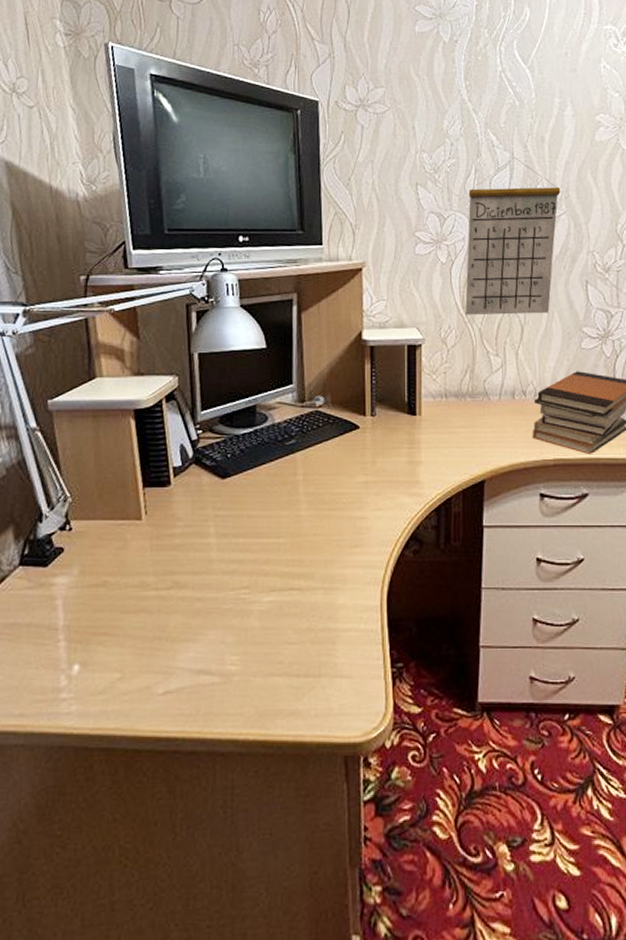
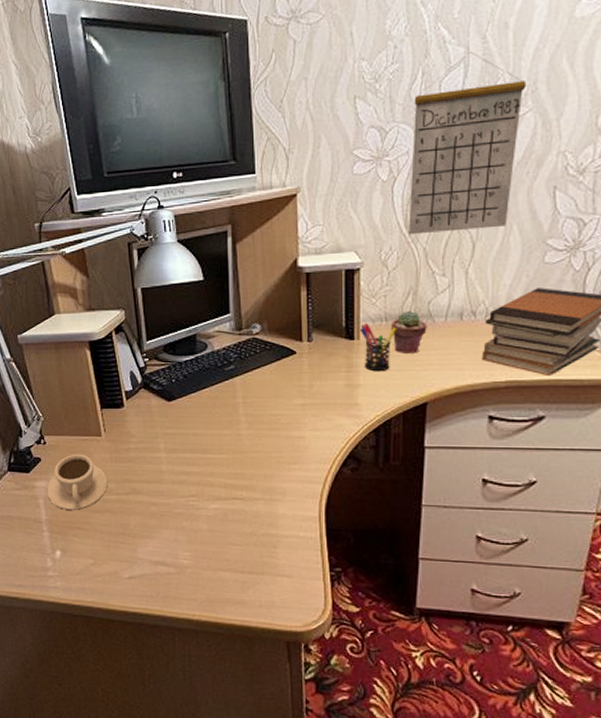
cup: none [68,541,146,611] -> present [47,454,108,510]
pen holder: none [421,399,456,449] -> present [359,323,397,372]
potted succulent: none [451,387,484,430] -> present [391,310,427,353]

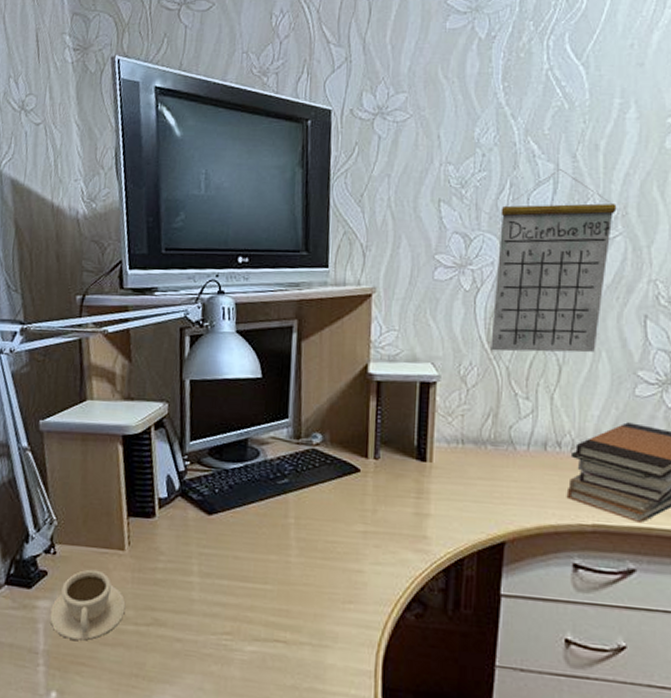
pen holder: present [359,323,397,372] -> none [432,444,474,501]
potted succulent: present [391,310,427,353] -> none [468,433,508,484]

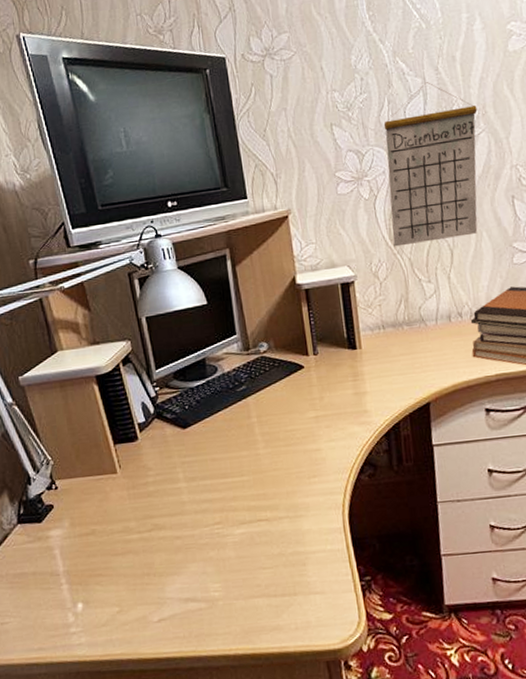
cup: present [49,569,126,641] -> none [63,494,128,557]

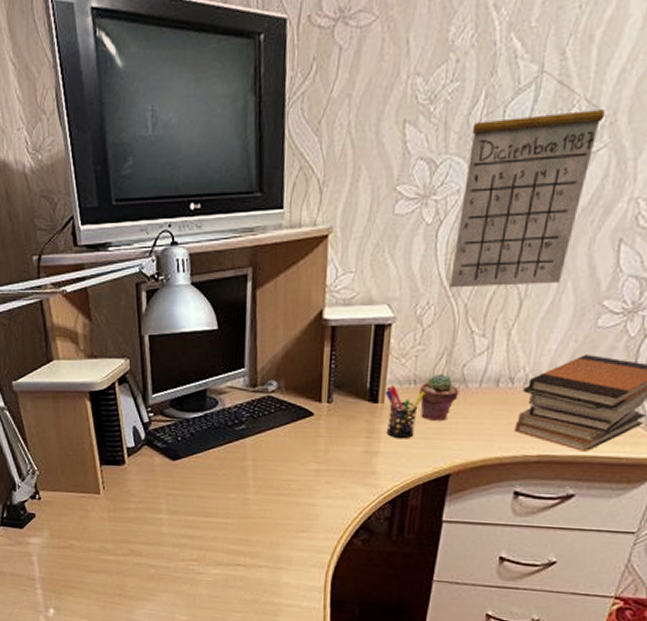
pen holder: none [360,332,395,378] -> present [384,385,426,439]
potted succulent: none [388,316,421,358] -> present [419,373,459,421]

